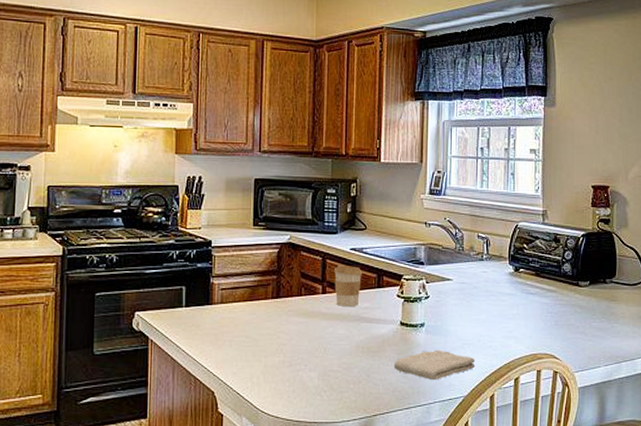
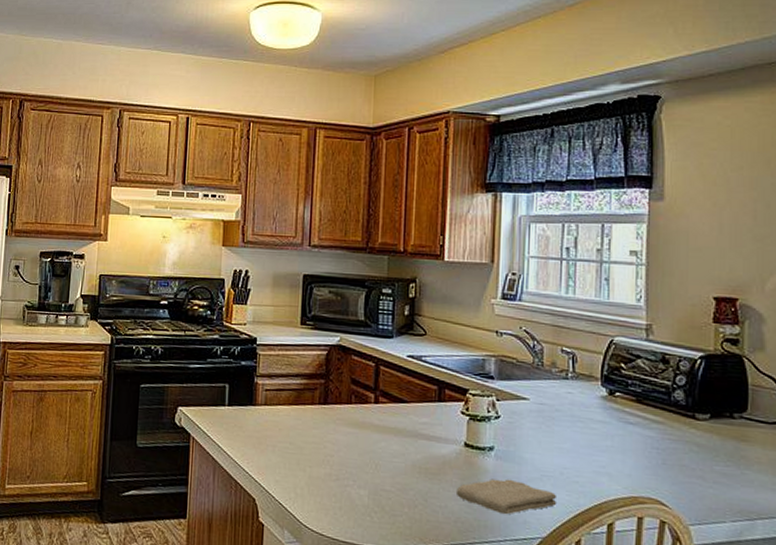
coffee cup: present [333,264,363,306] -> none [387,372,422,421]

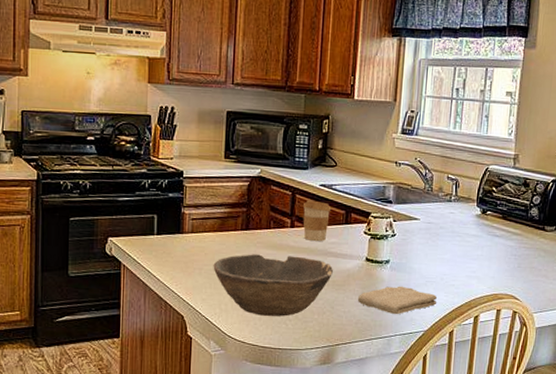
bowl: none [288,432,426,508] -> present [213,254,334,317]
coffee cup: none [387,372,422,421] -> present [302,200,332,241]

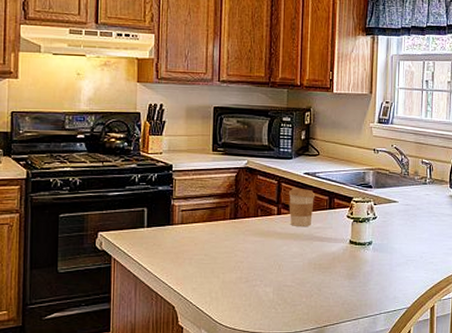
bowl: present [213,254,334,317] -> none [203,242,320,302]
washcloth: present [357,286,438,315] -> none [343,266,418,294]

